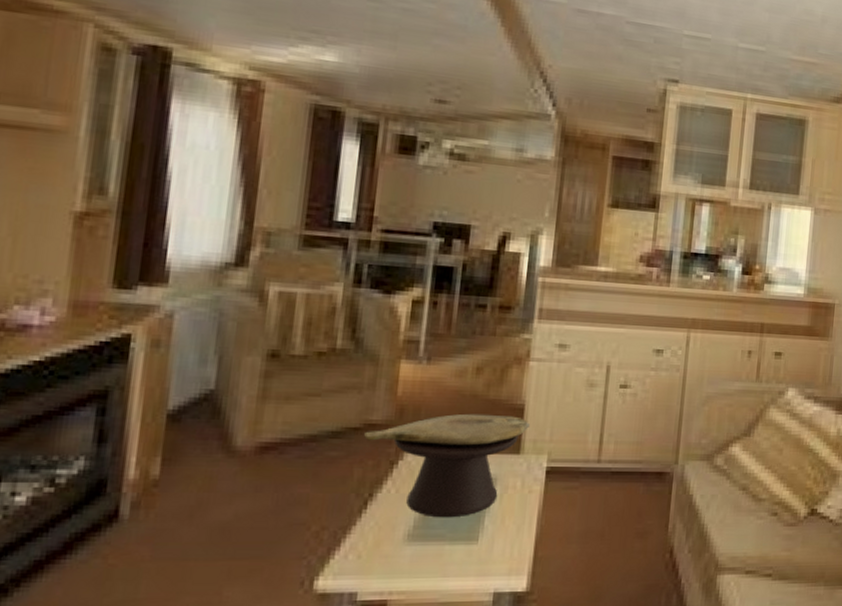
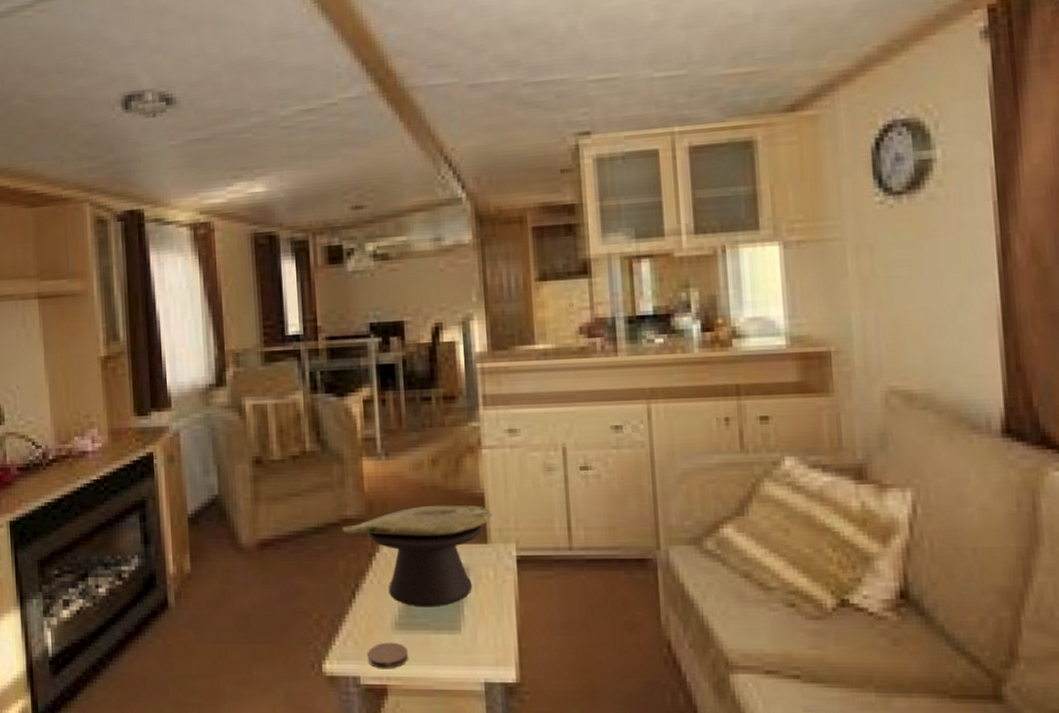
coaster: none [369,554,418,584] -> present [367,642,409,669]

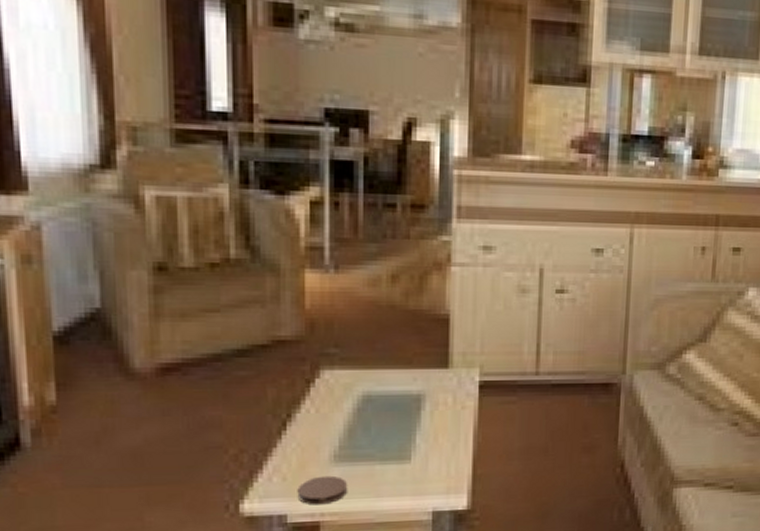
decorative bowl: present [342,504,494,607] -> none [274,326,458,437]

